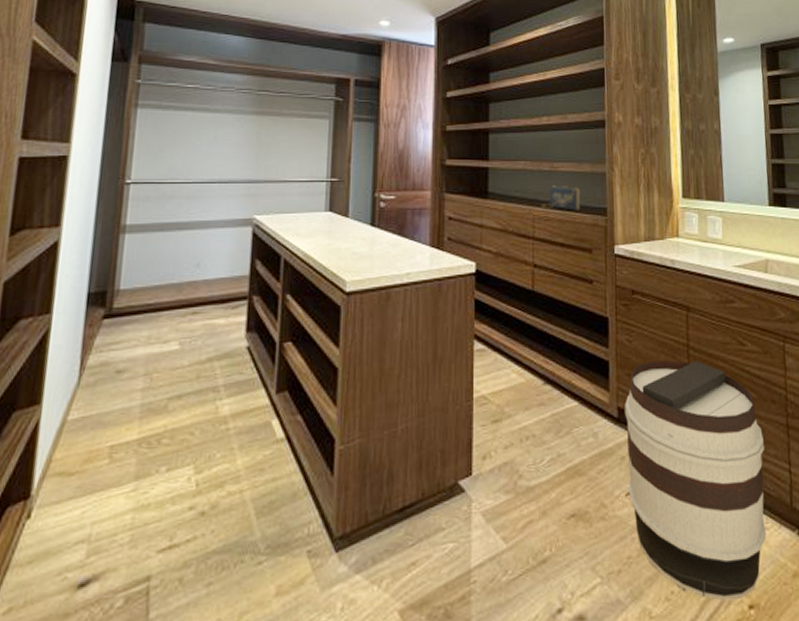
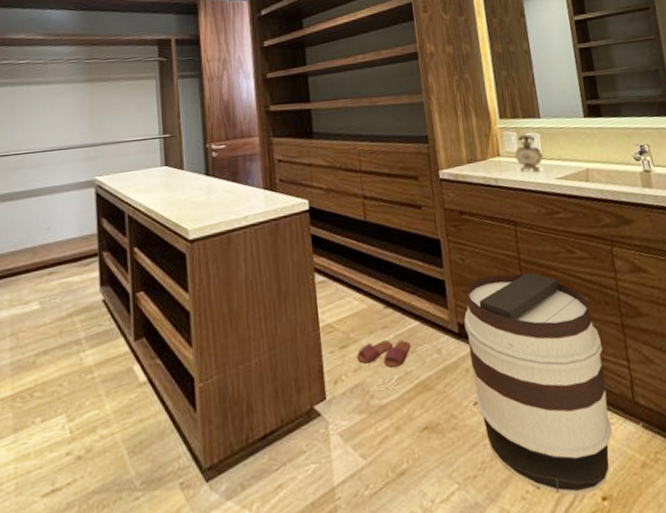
slippers: none [508,418,567,448] -> present [356,339,411,368]
clutch bag: present [541,184,581,212] -> none [365,118,403,143]
perfume bottle: none [694,218,724,257] -> present [515,134,544,173]

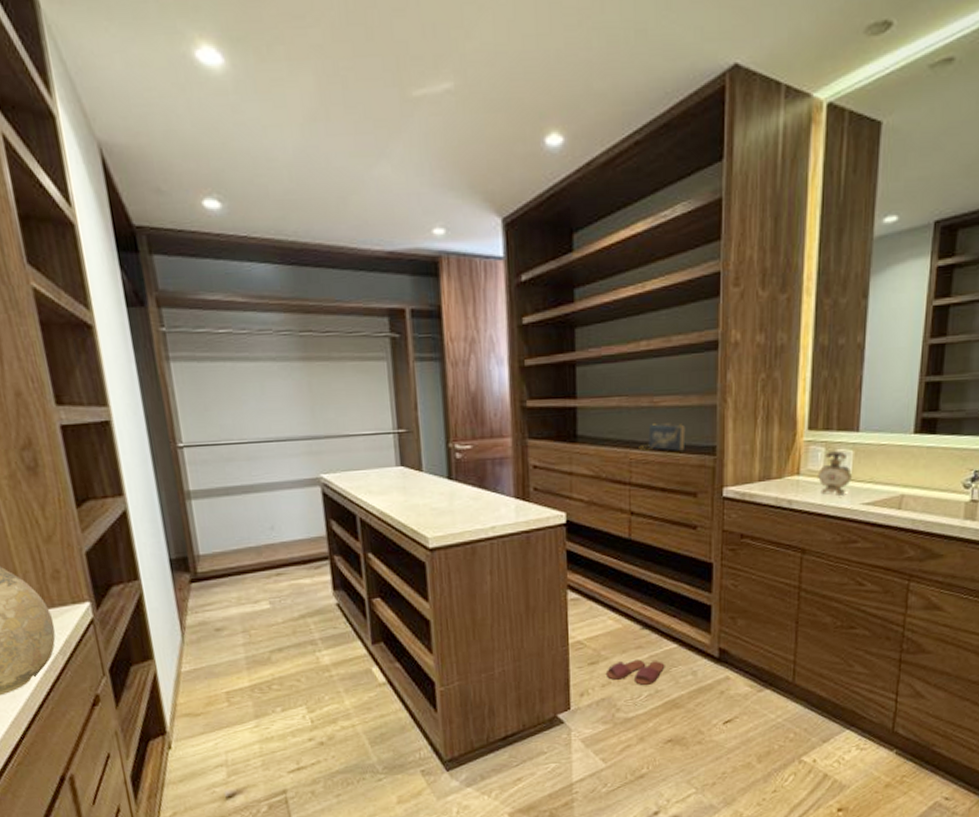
clutch bag: none [365,118,403,143] -> present [639,422,686,452]
barrel: present [464,272,613,496] -> none [726,602,872,806]

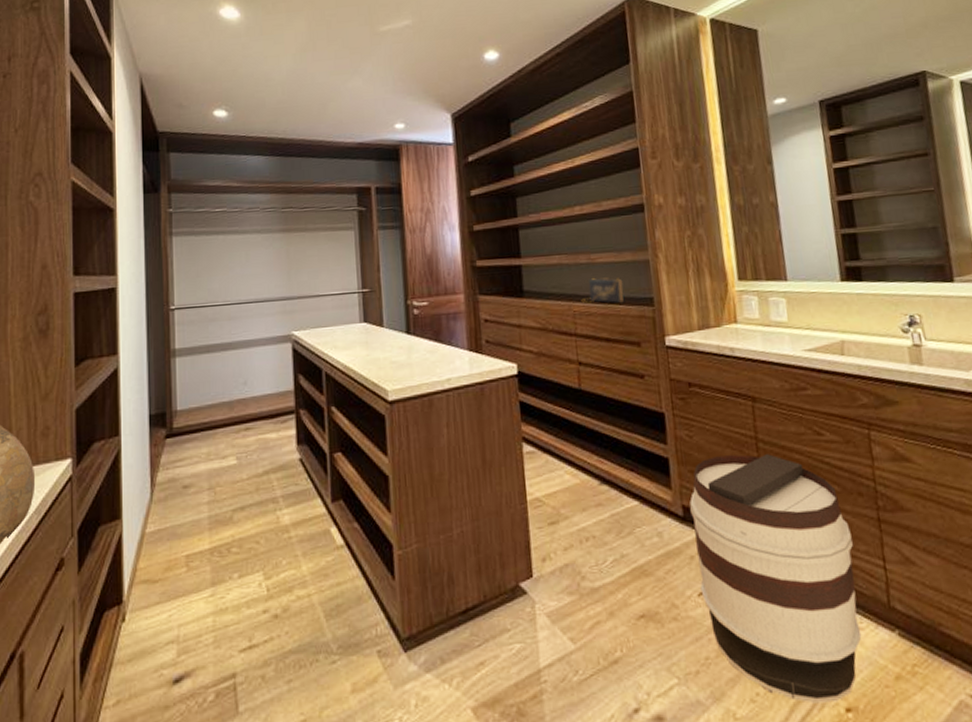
slippers: present [605,659,665,685] -> none [567,518,628,549]
barrel: none [726,602,872,806] -> present [690,454,862,704]
perfume bottle: present [818,451,853,496] -> none [755,299,790,343]

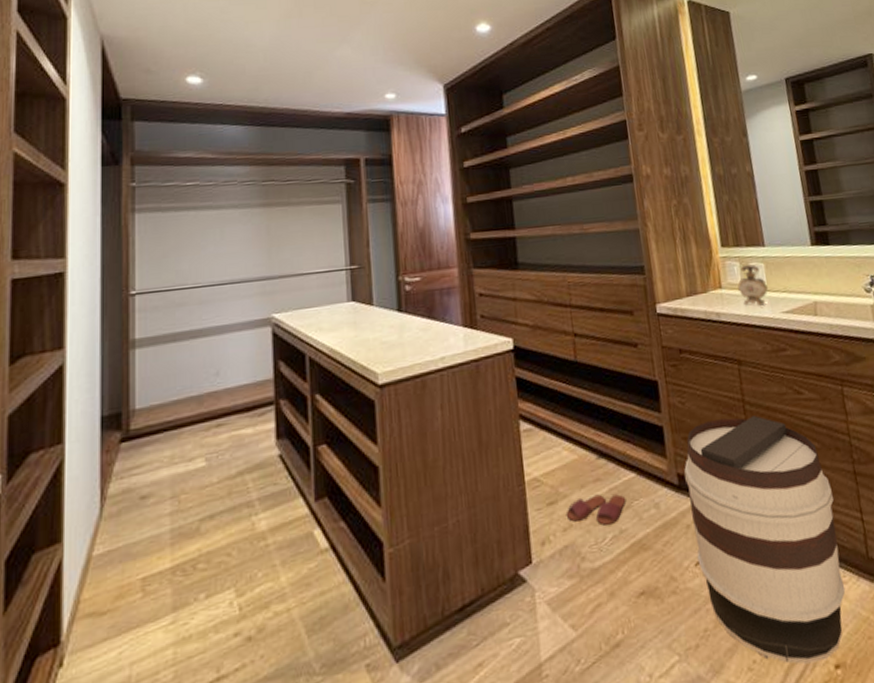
slippers: none [567,518,628,549] -> present [566,494,626,526]
clutch bag: present [581,277,625,304] -> none [575,247,617,274]
perfume bottle: none [755,299,790,343] -> present [738,264,769,306]

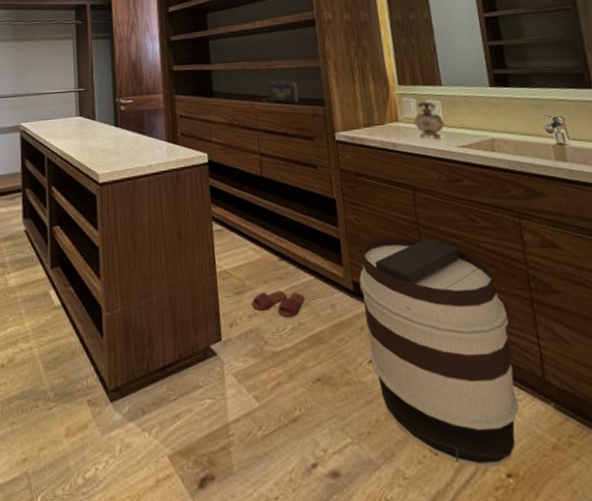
clutch bag: none [575,247,617,274] -> present [262,81,300,104]

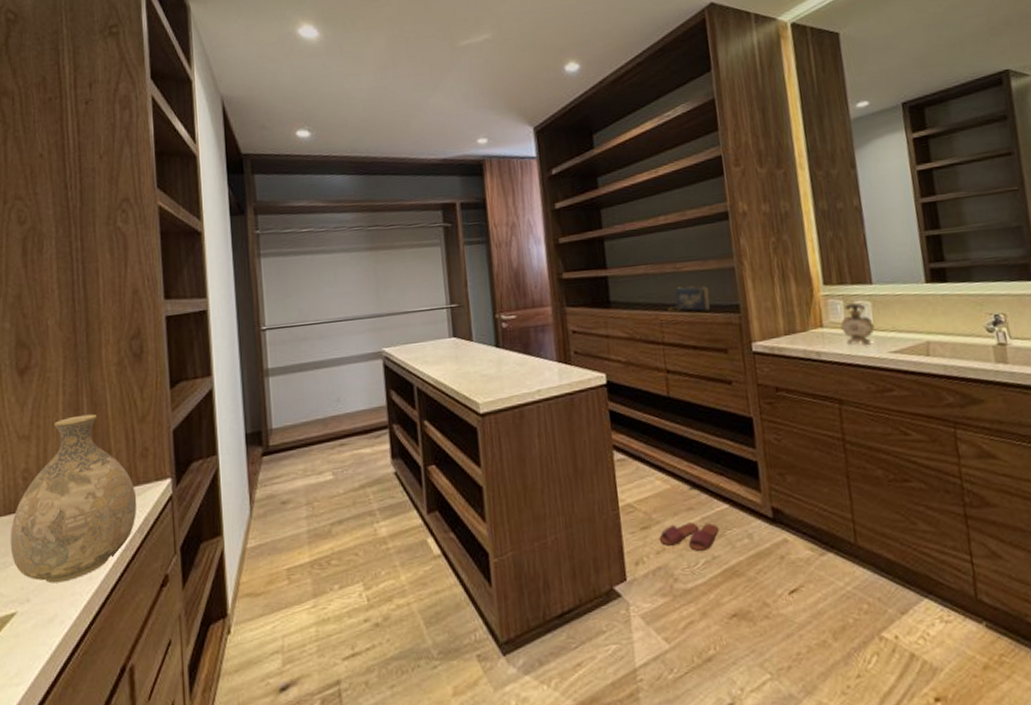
barrel: present [359,237,520,468] -> none [779,455,950,694]

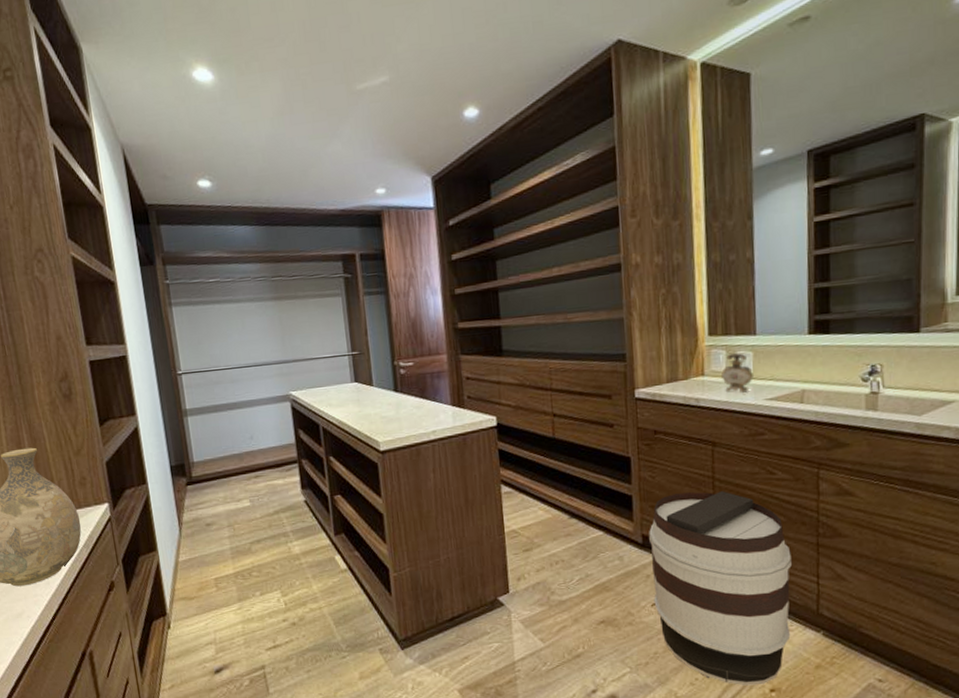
slippers: present [659,522,719,551] -> none [539,546,593,570]
clutch bag: present [668,286,711,313] -> none [557,335,599,361]
barrel: none [779,455,950,694] -> present [649,491,792,686]

